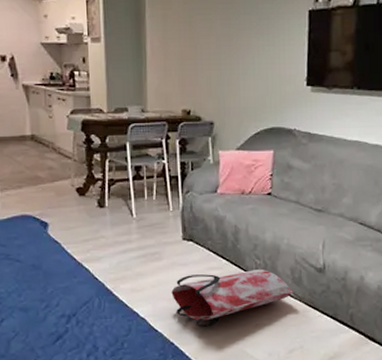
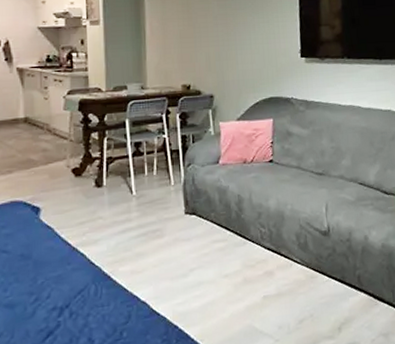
bag: present [171,269,293,327] -> none [174,237,300,306]

